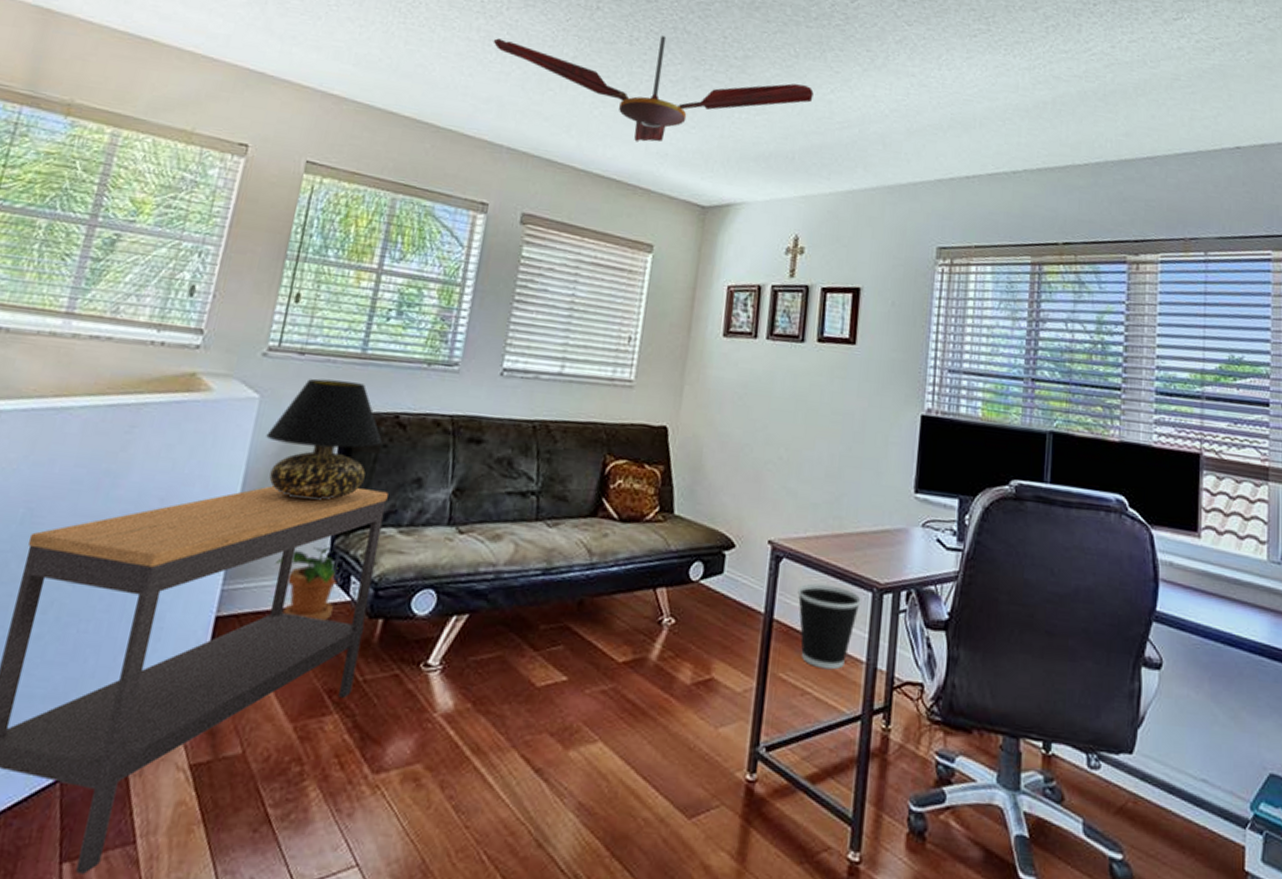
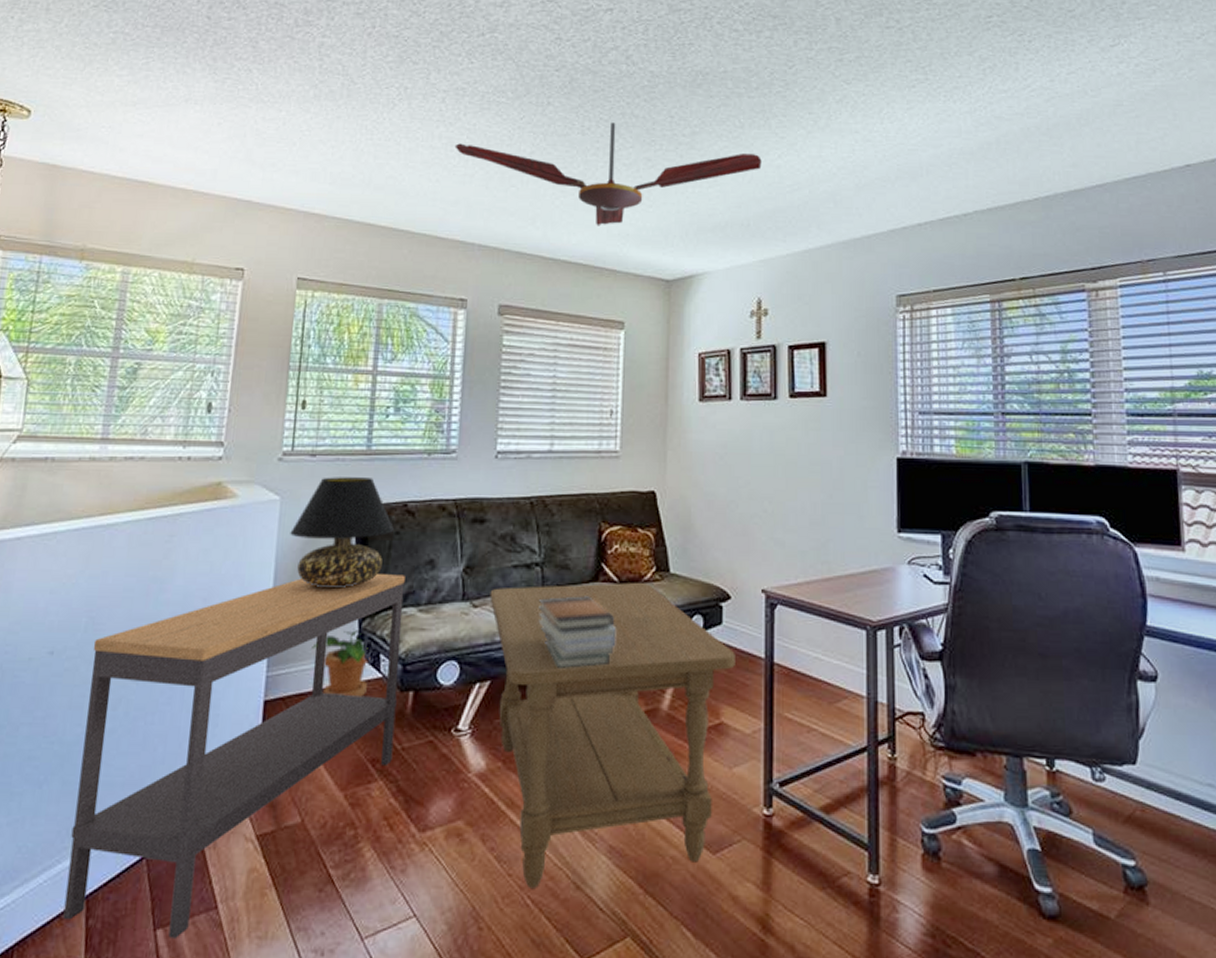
coffee table: none [473,514,734,843] -> present [490,583,735,888]
book stack: none [527,530,611,608] -> present [538,596,616,668]
wastebasket: present [797,583,861,670] -> none [794,626,856,706]

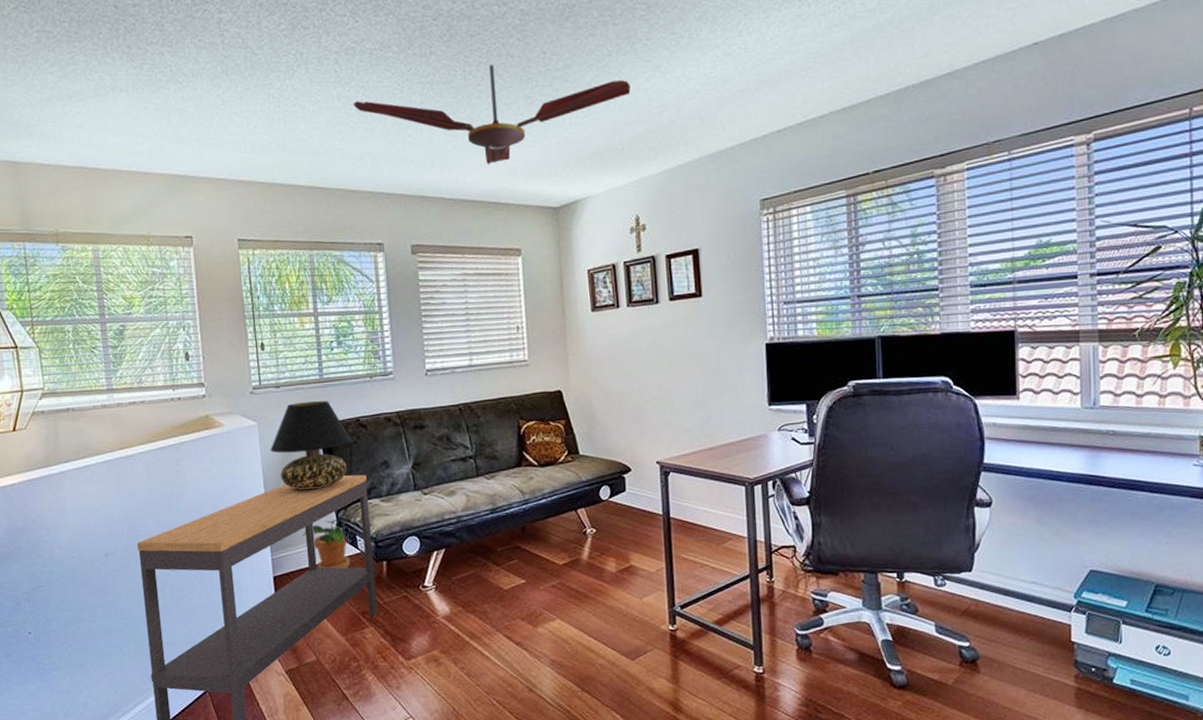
coffee table: present [490,583,735,888] -> none [435,465,639,693]
book stack: present [538,596,616,668] -> none [476,478,541,535]

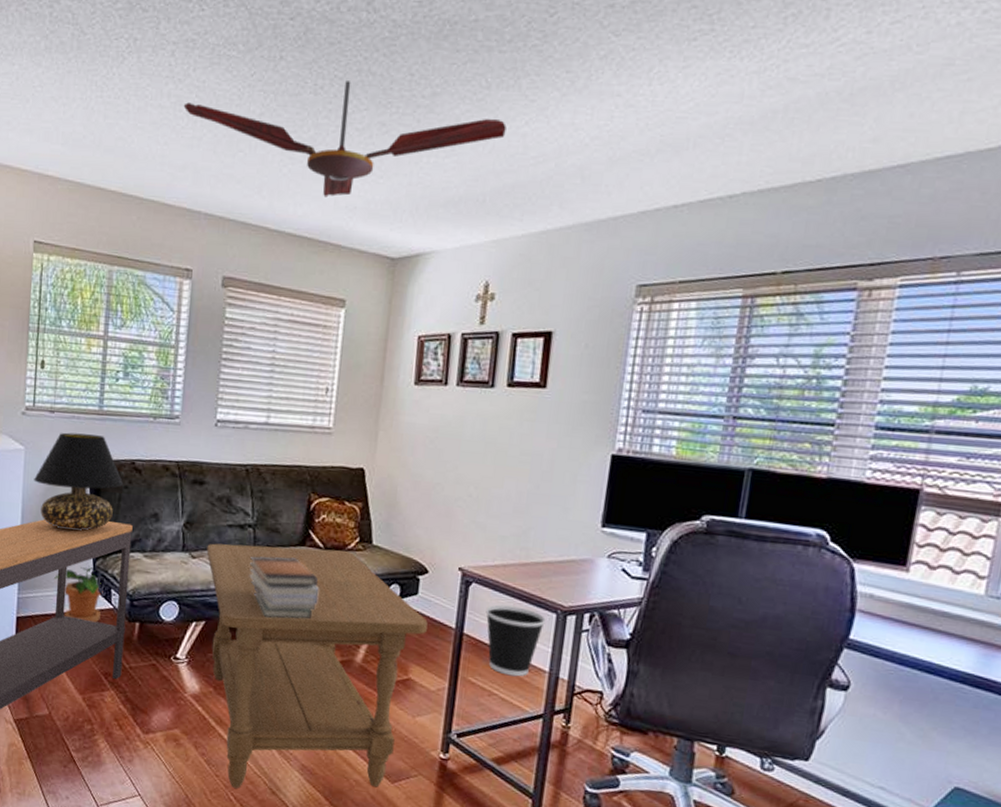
coffee table: none [435,465,639,693] -> present [206,543,428,788]
book stack: none [476,478,541,535] -> present [249,556,319,619]
wastebasket: none [685,486,737,547] -> present [486,604,546,677]

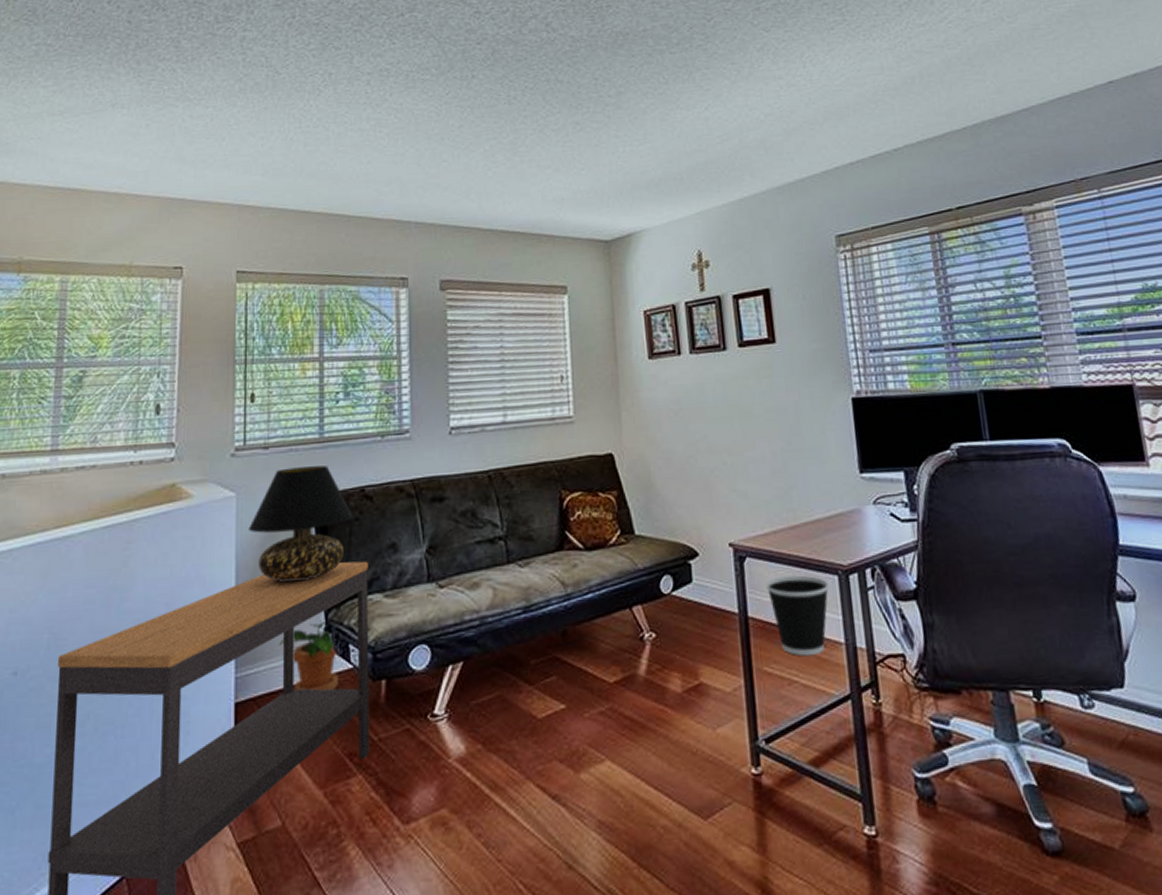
ceiling fan: present [183,81,507,198] -> none [383,90,690,194]
coffee table: present [206,543,428,788] -> none [455,548,709,872]
book stack: present [249,556,319,619] -> none [506,566,587,642]

